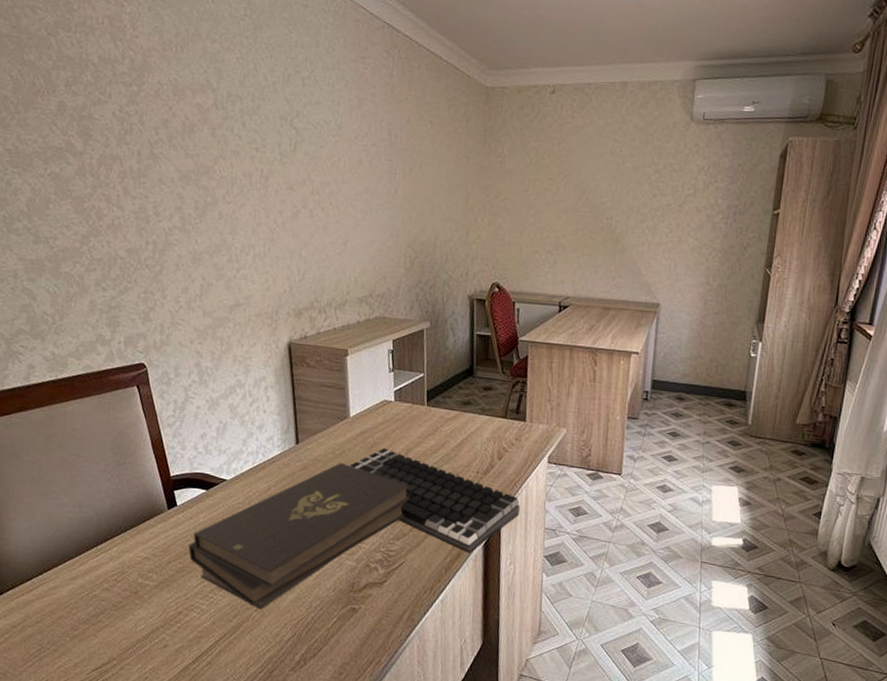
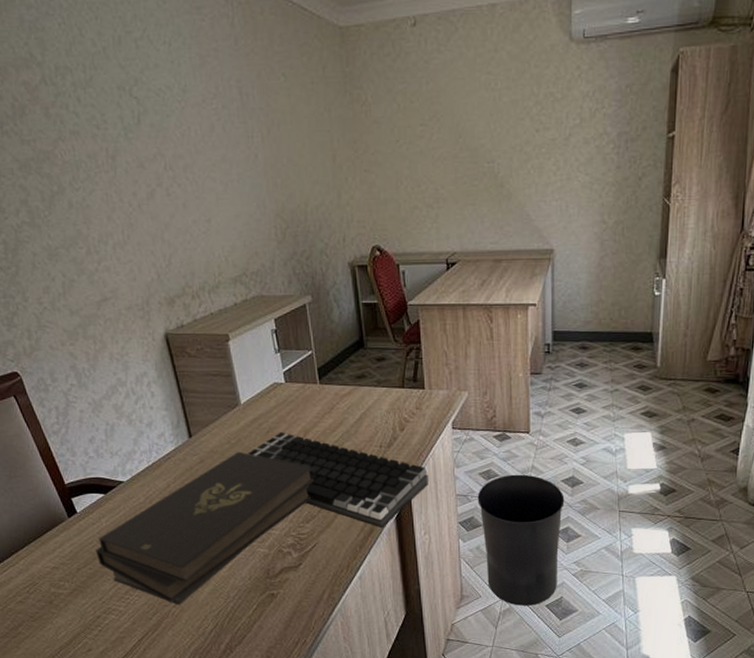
waste bin: none [564,513,650,649] -> present [477,474,565,606]

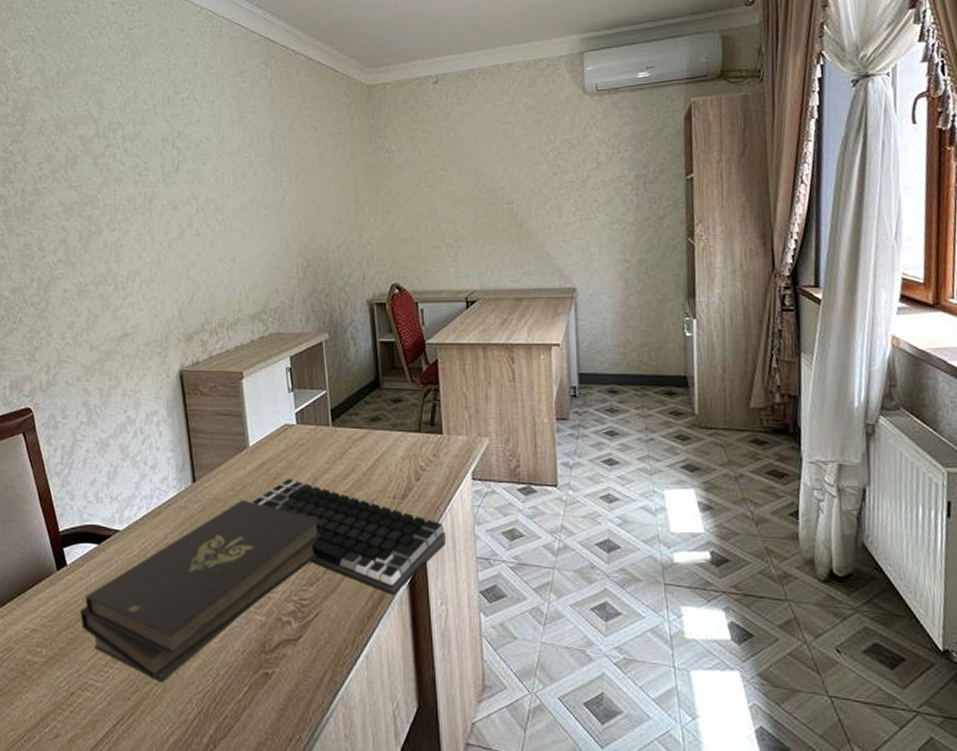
waste bin: present [477,474,565,606] -> none [500,535,600,703]

